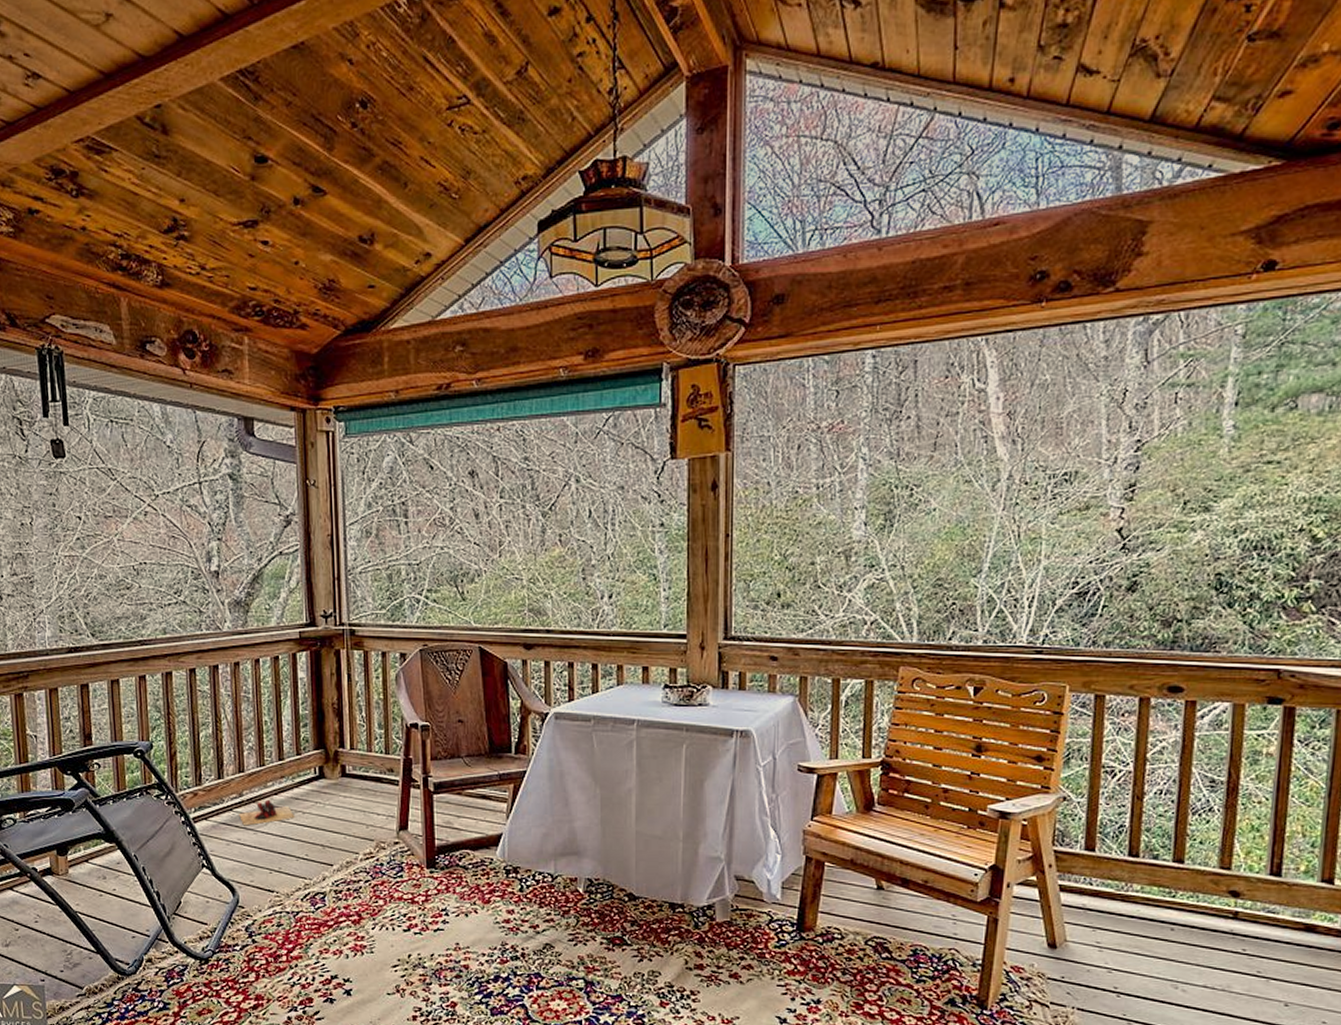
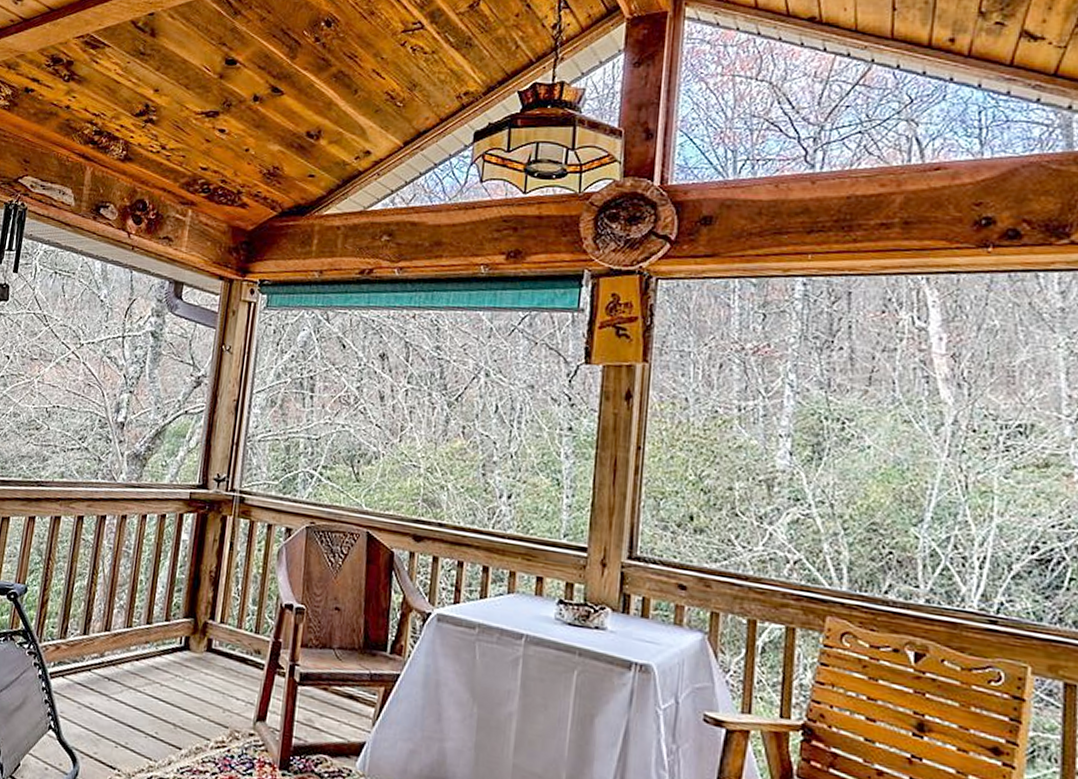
slippers: present [239,799,295,826] -> none [96,664,152,691]

